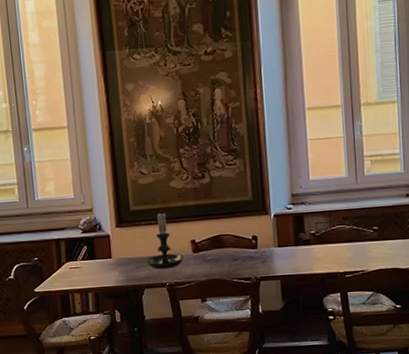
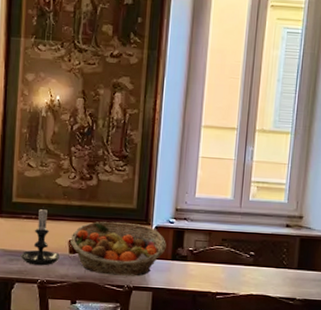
fruit basket: none [192,215,288,269] -> present [70,221,166,276]

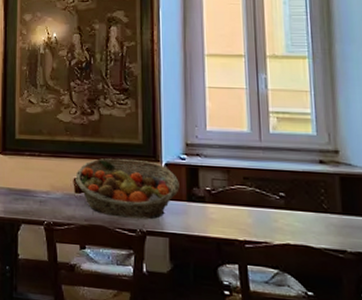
candle holder: present [20,206,60,266] -> none [25,142,65,206]

